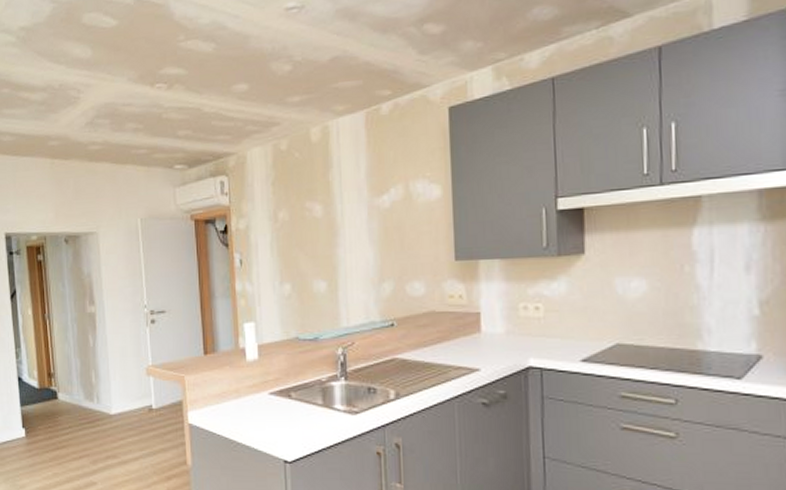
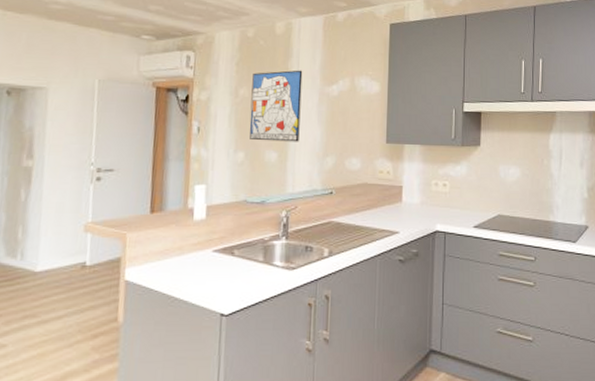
wall art: none [291,181,349,270] -> present [249,70,303,142]

